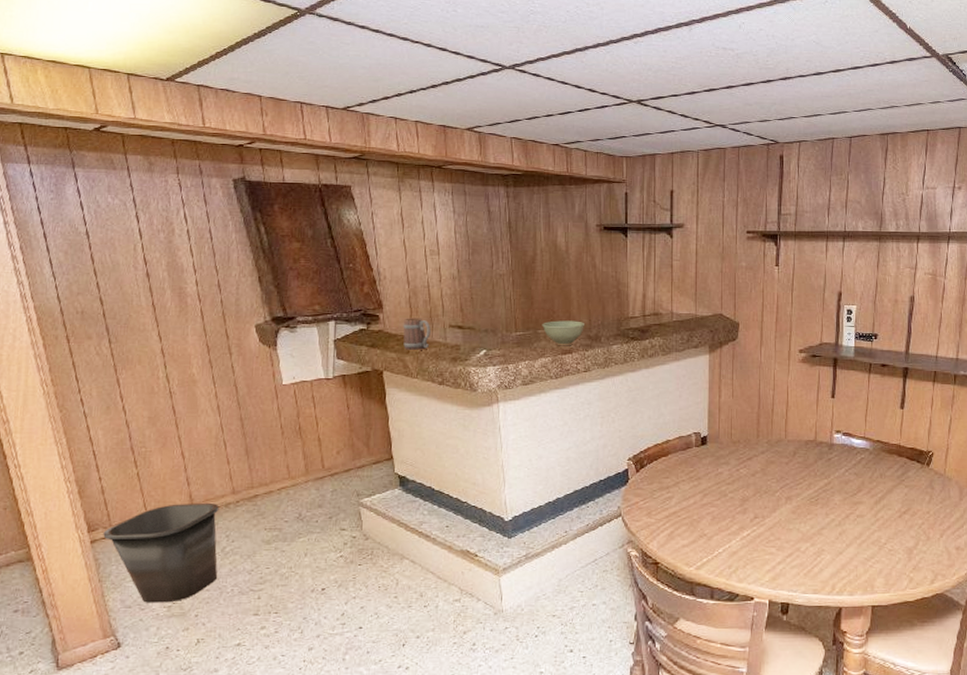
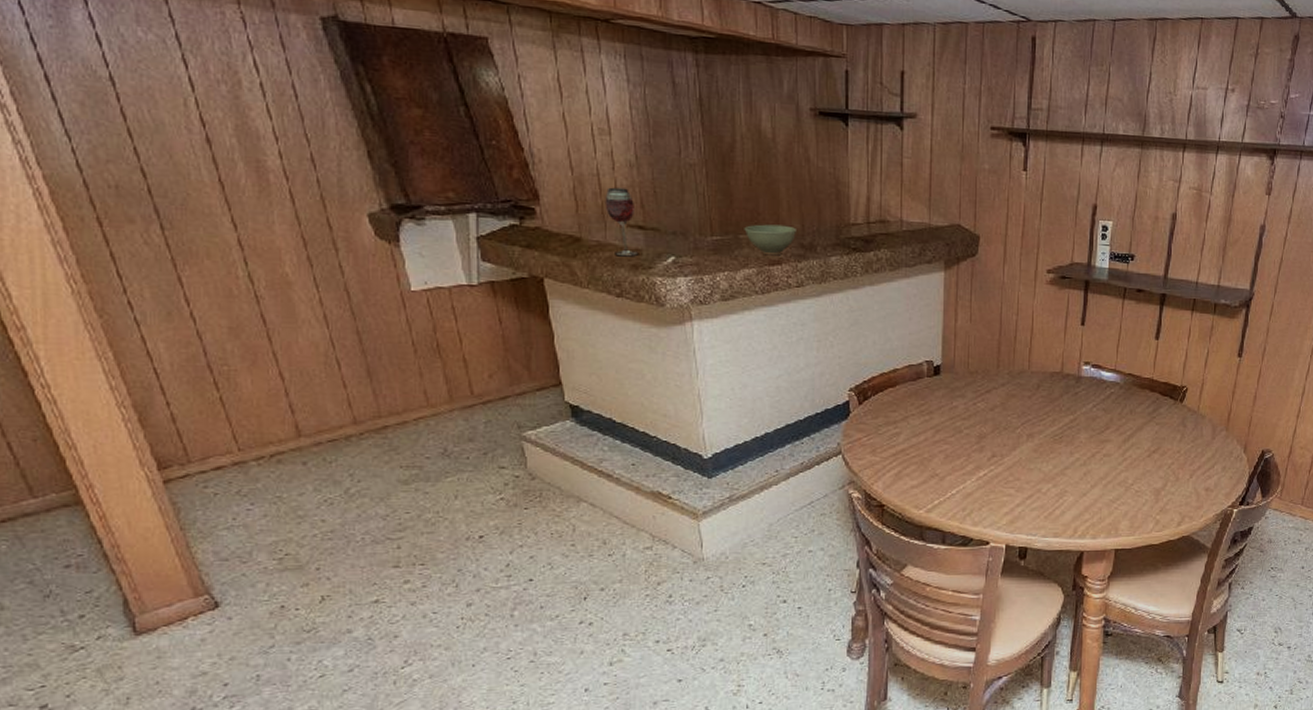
waste bin: present [103,504,219,603] -> none [180,436,341,555]
beer mug: present [403,318,431,351] -> none [567,213,603,255]
wineglass: none [432,296,458,352] -> present [605,187,639,257]

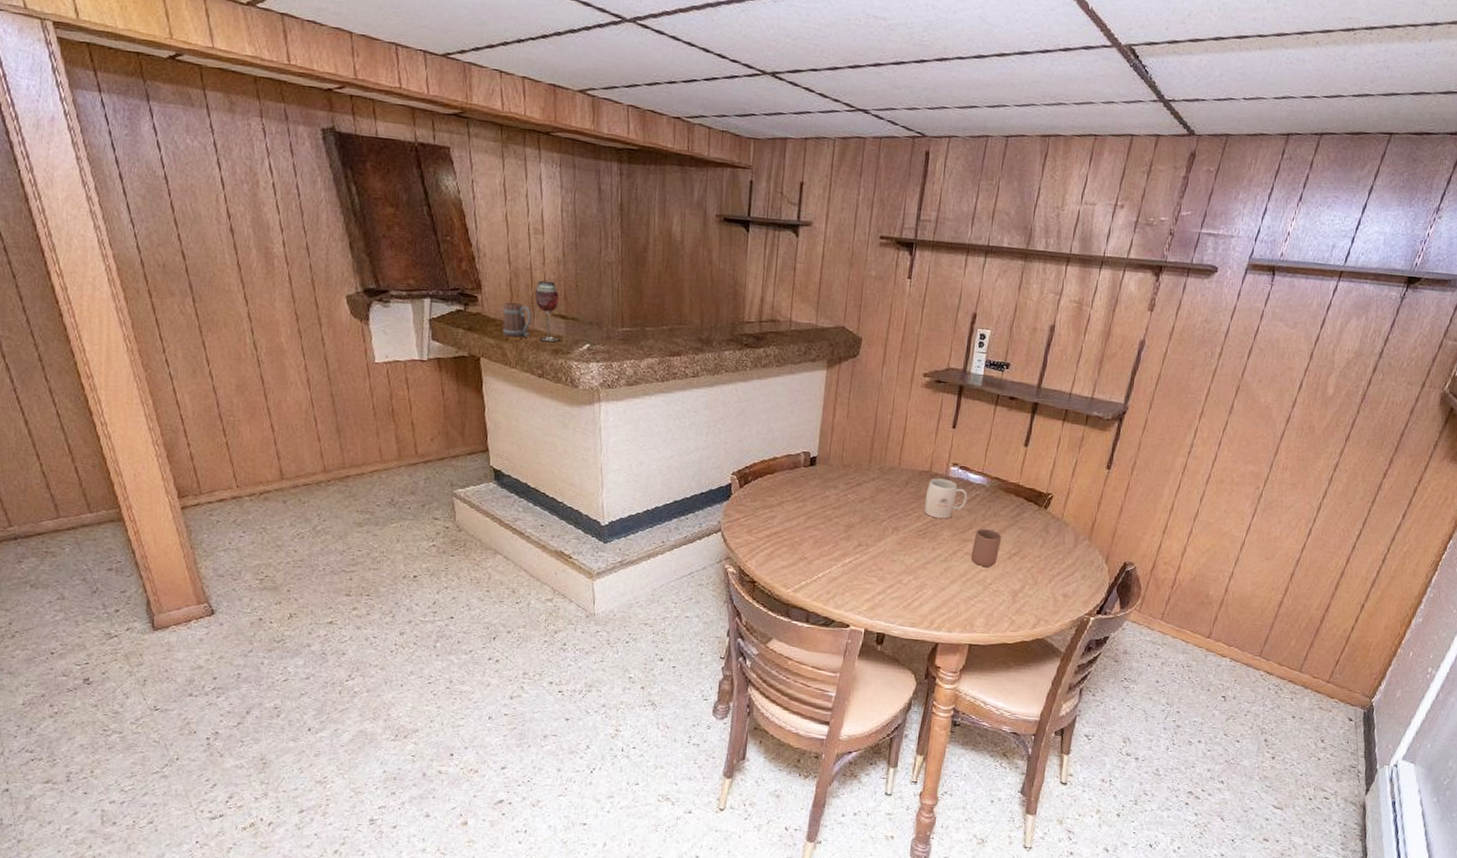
beer mug: none [567,213,603,255] -> present [502,302,532,339]
bowl: present [744,224,796,256] -> none [650,318,696,348]
mug: none [1058,379,1102,421] -> present [924,478,968,519]
cup: none [1110,428,1140,467] -> present [970,529,1002,567]

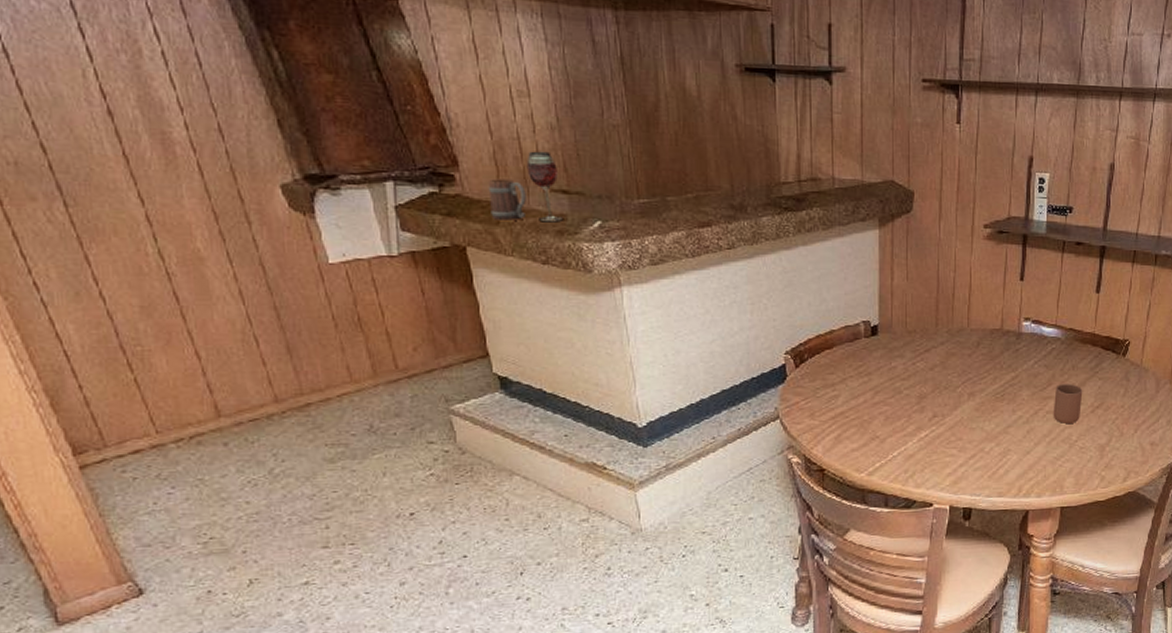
mug: present [924,478,968,519] -> none [999,335,1044,378]

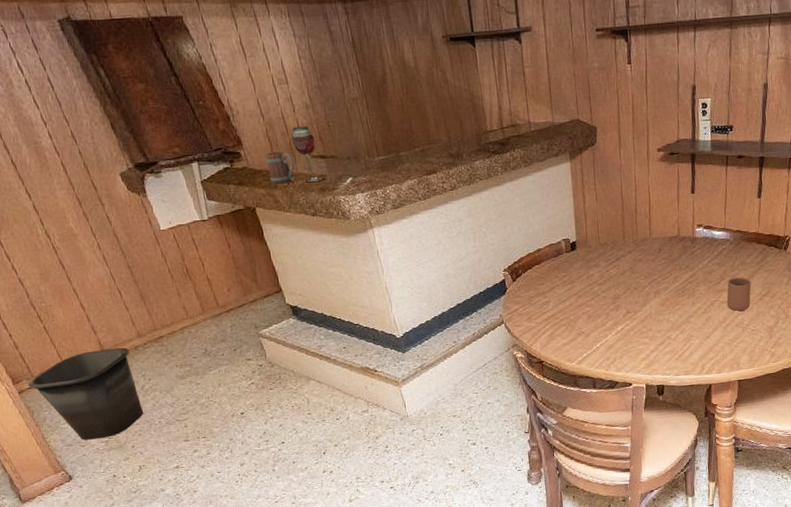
waste bin: none [96,415,266,540] -> present [27,347,143,440]

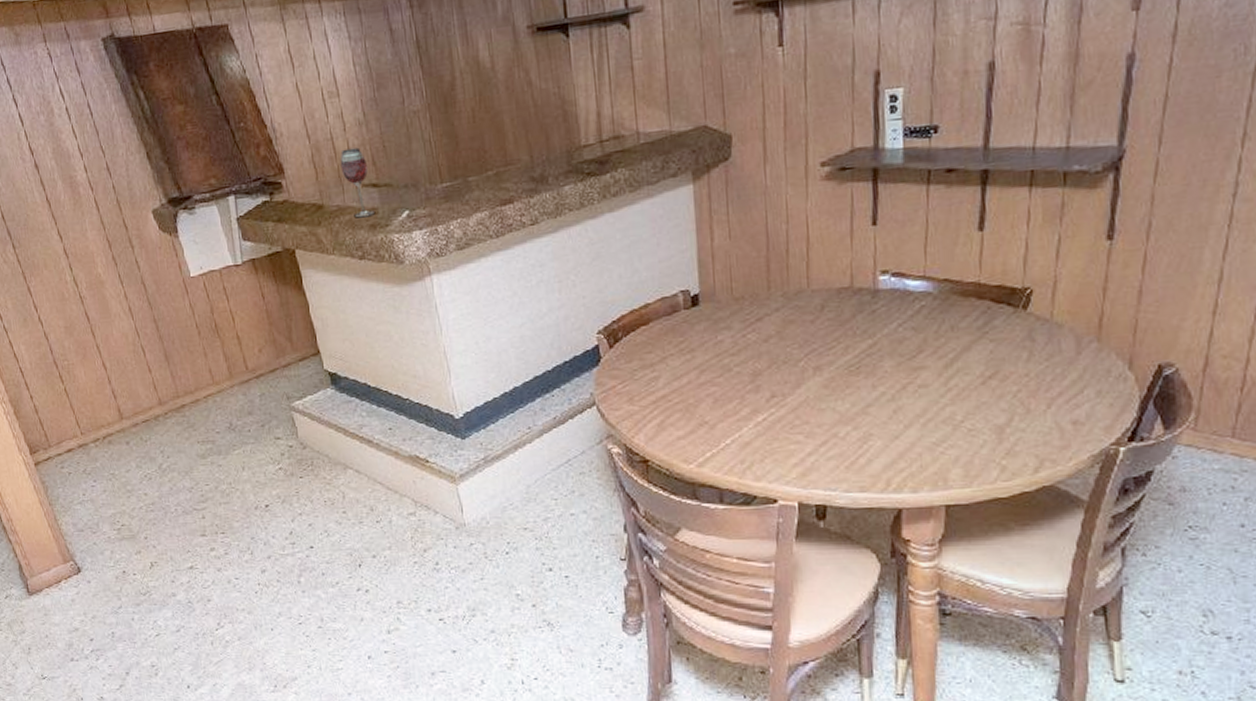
waste bin: present [27,347,143,440] -> none [44,417,159,526]
beer mug: present [265,151,295,186] -> none [309,179,342,222]
cup: present [726,277,752,311] -> none [927,349,968,400]

